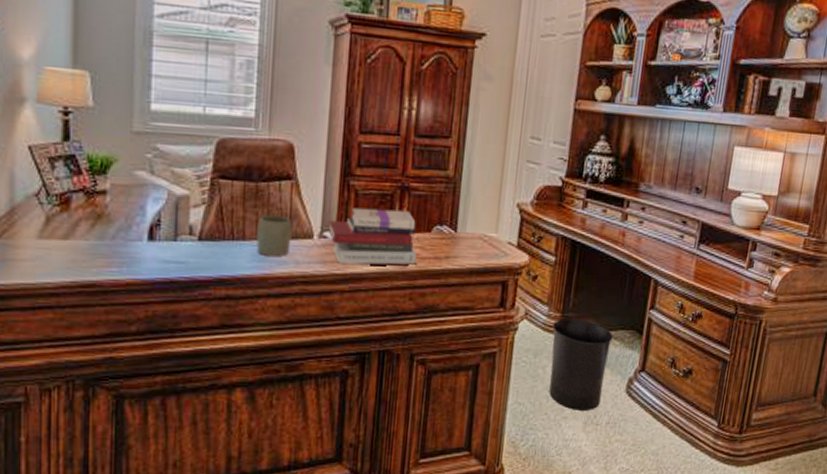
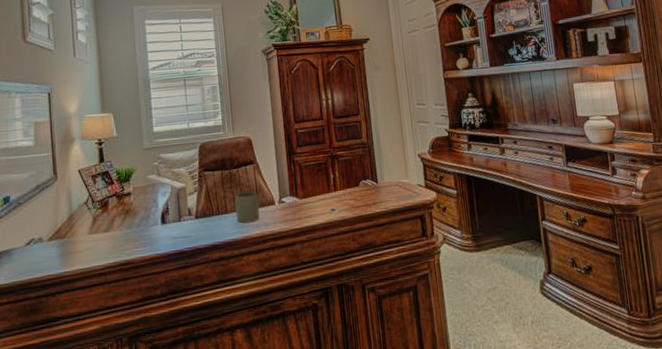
books: present [328,207,417,268] -> none [284,173,352,220]
waste bin: present [549,318,613,410] -> none [467,237,522,315]

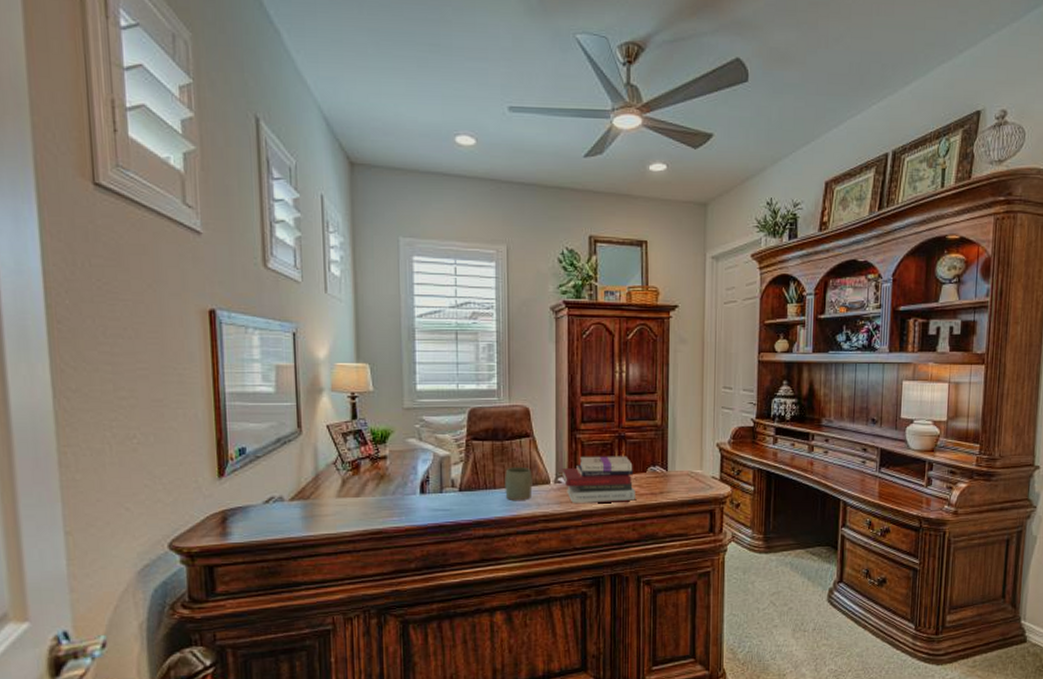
books: none [284,173,352,220] -> present [561,456,635,504]

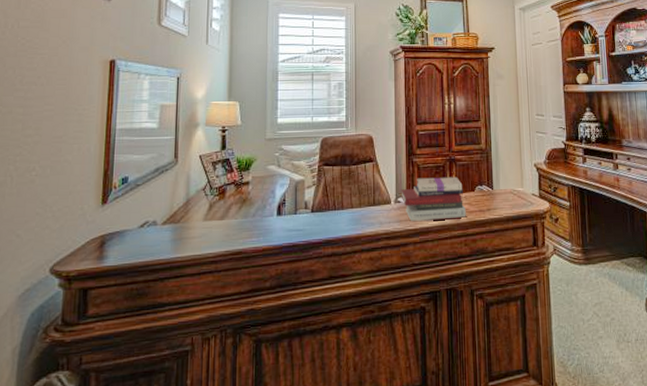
mug: present [505,466,533,500] -> none [351,188,376,220]

